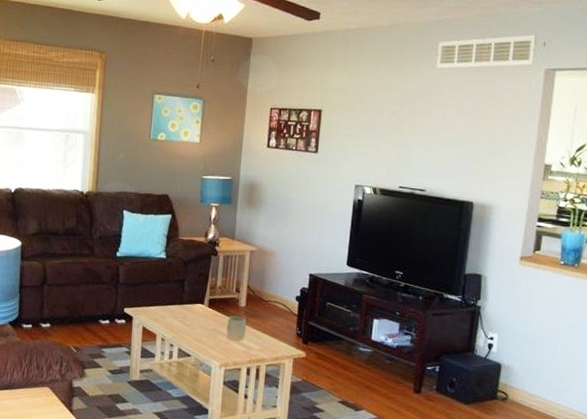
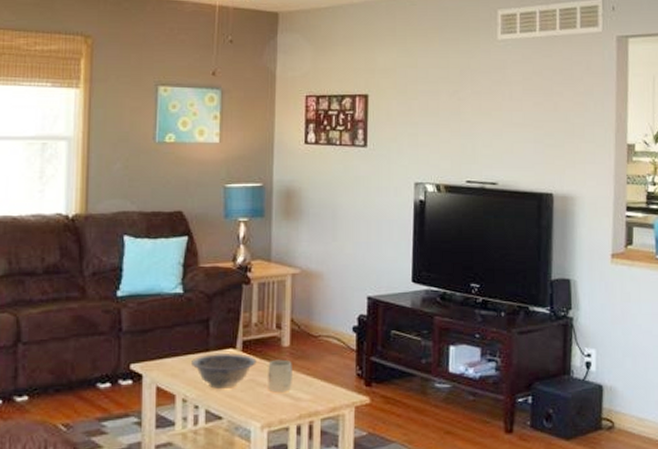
decorative bowl: none [169,306,219,335] -> present [191,353,257,390]

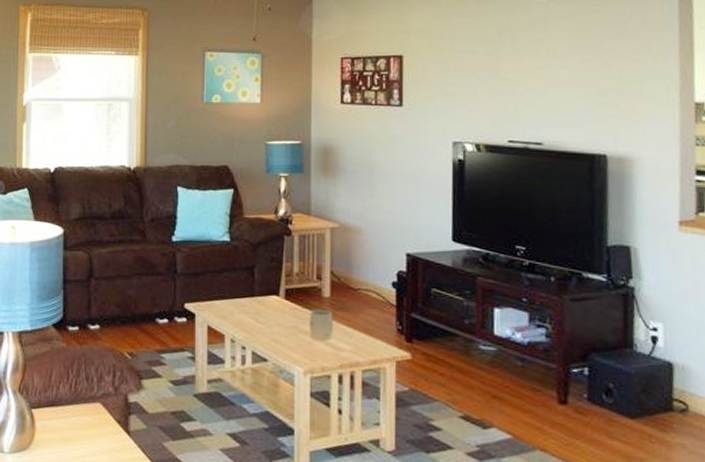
decorative bowl: present [191,353,257,390] -> none [239,299,299,334]

